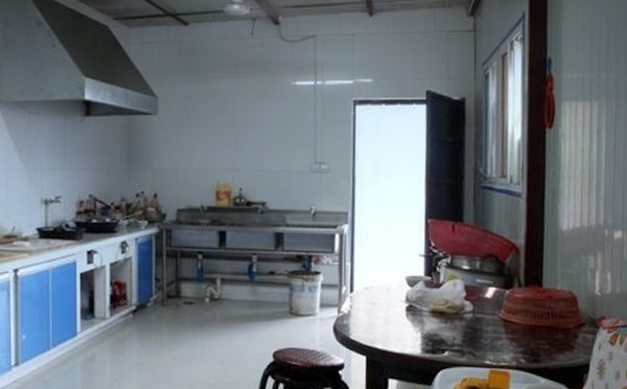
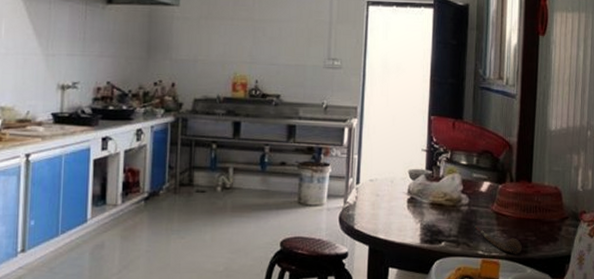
spoon: none [480,334,534,364] -> present [474,225,522,254]

